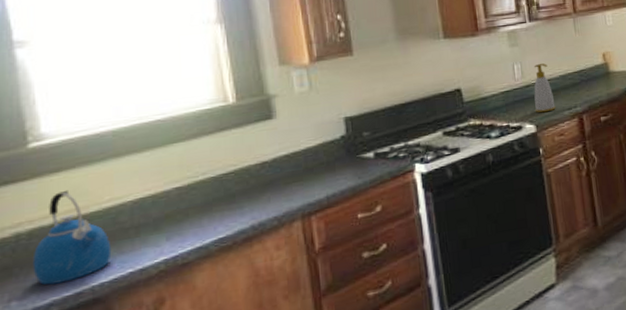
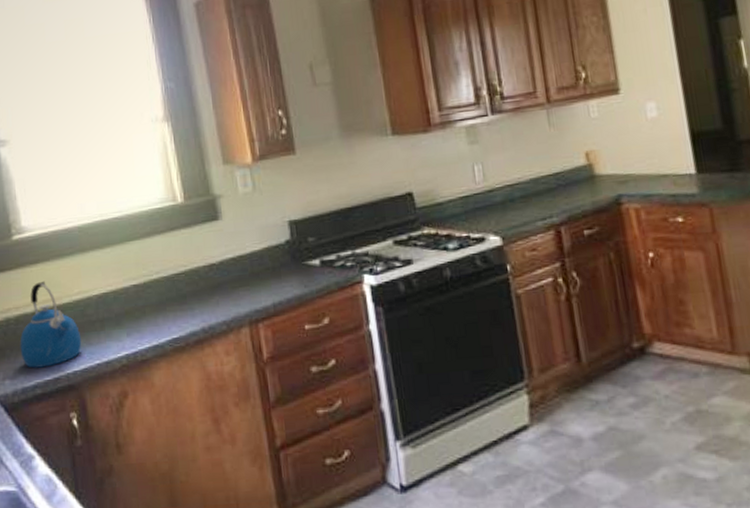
soap bottle: present [533,63,556,113] -> none [498,164,526,223]

